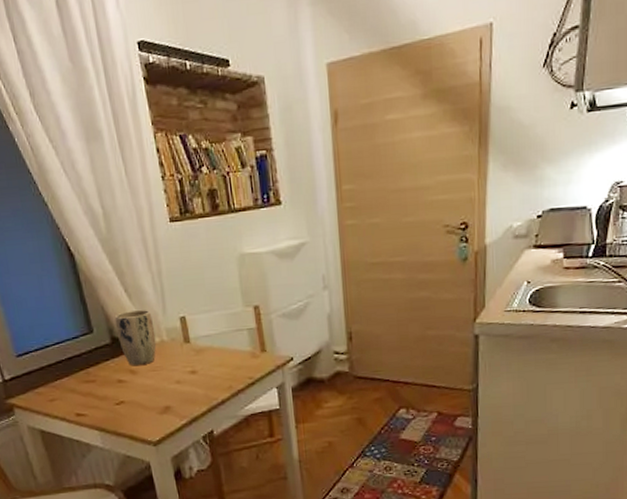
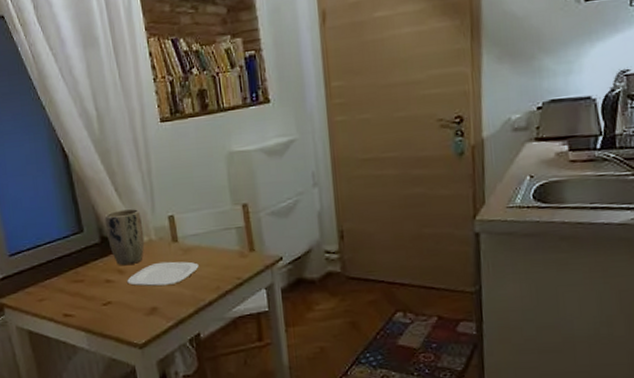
plate: none [140,361,211,387] -> present [127,261,199,287]

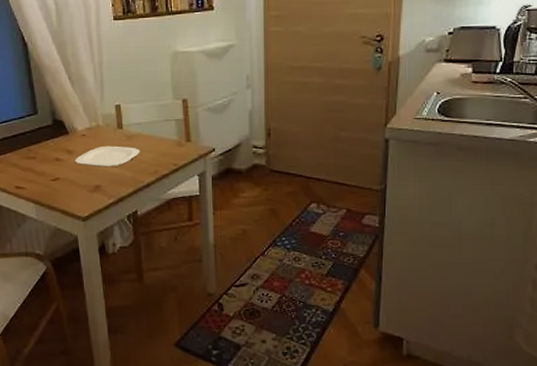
plant pot: present [104,208,145,266] -> none [57,96,93,147]

